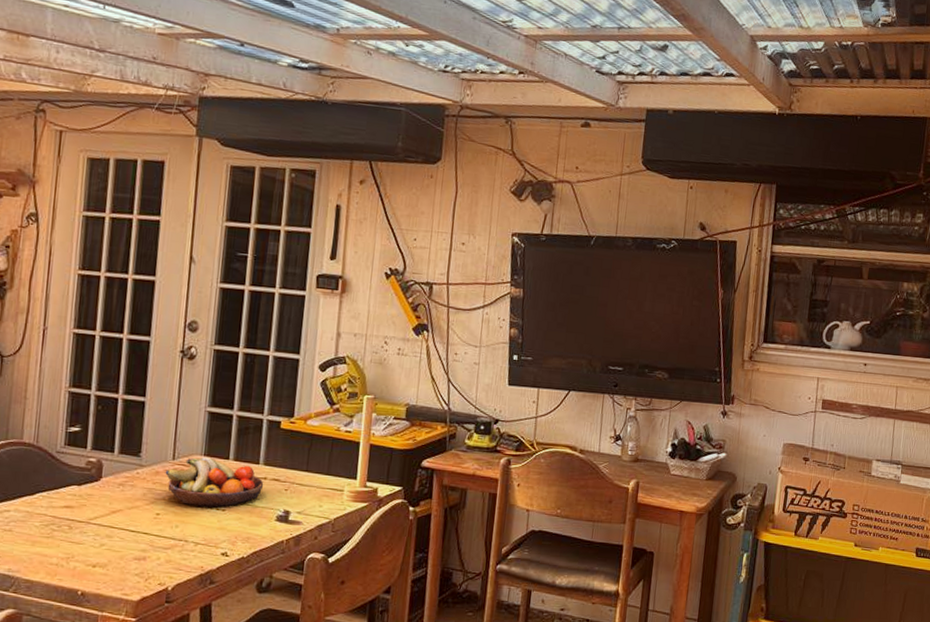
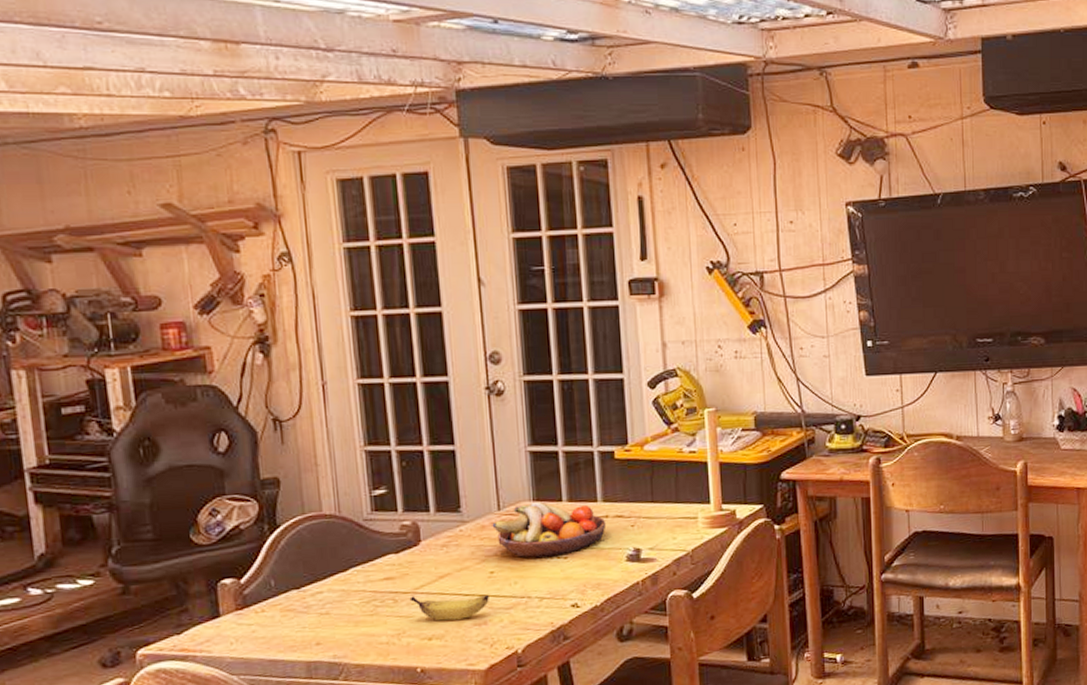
banana: none [83,525,152,553] -> present [409,594,489,621]

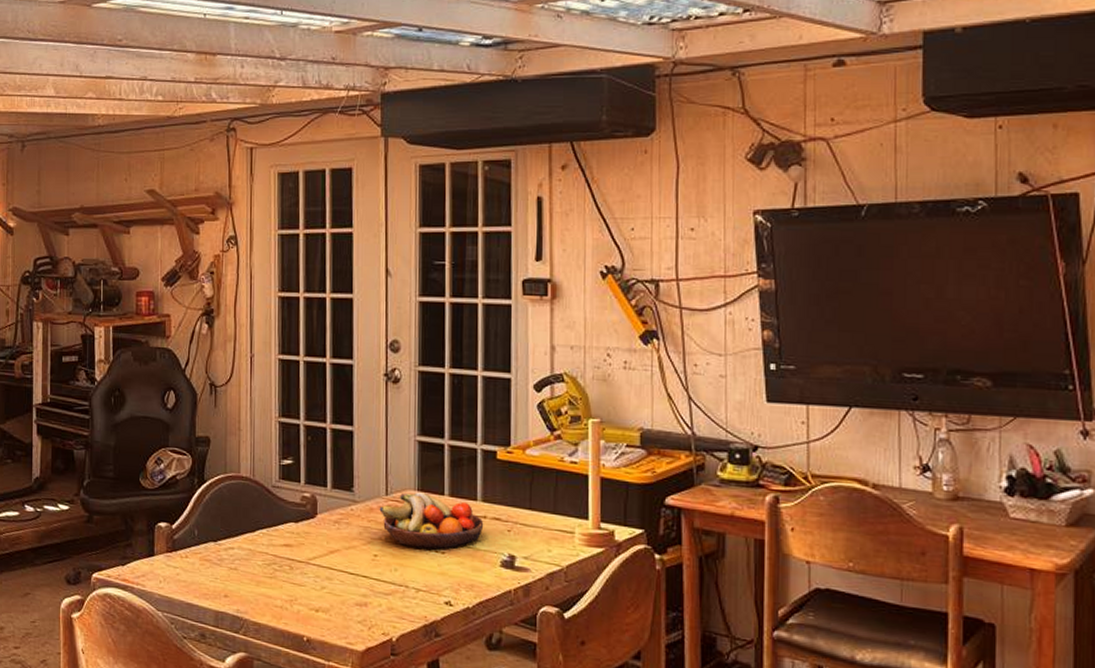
banana: present [409,594,489,621] -> none [303,566,371,597]

